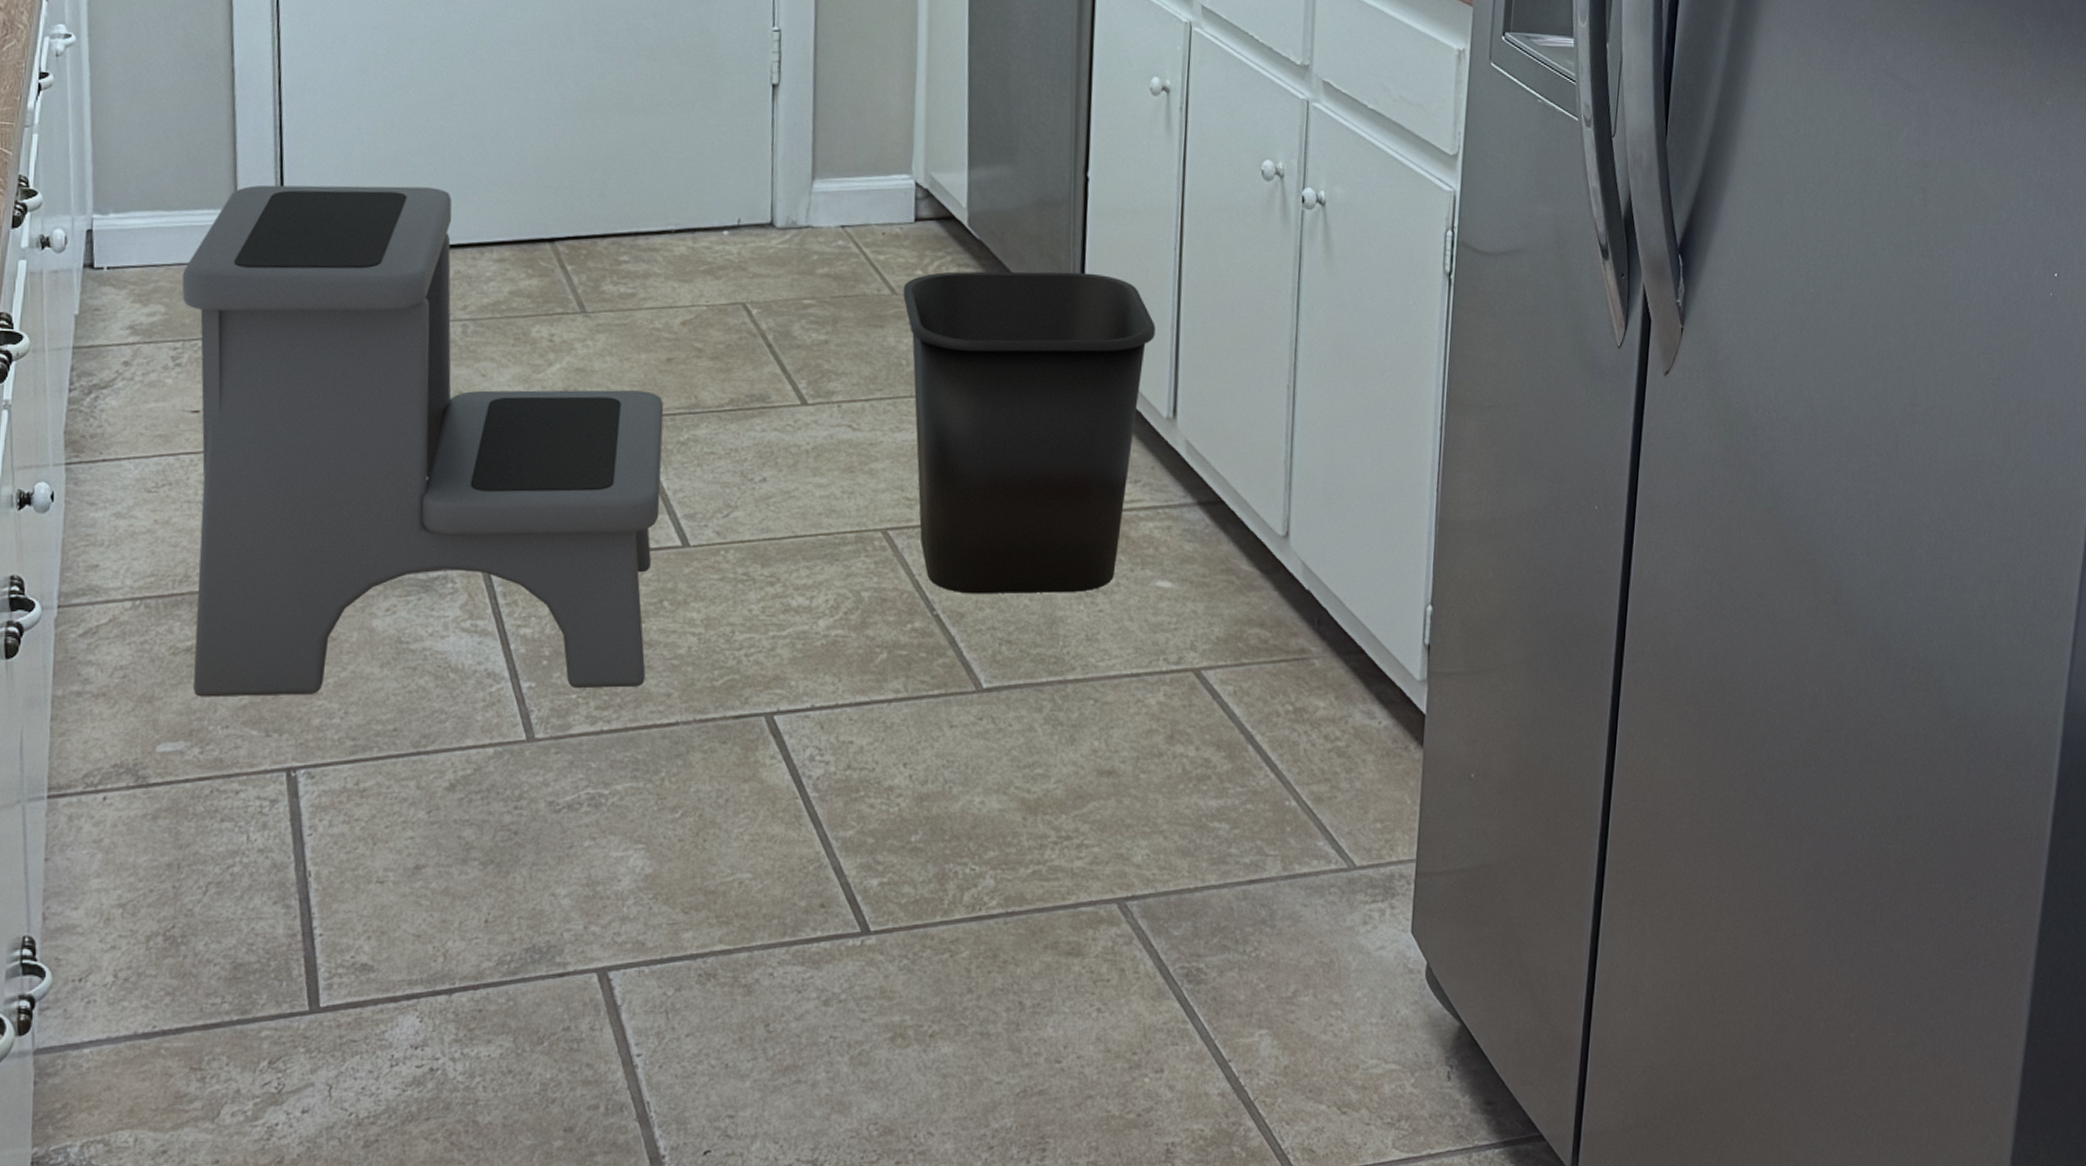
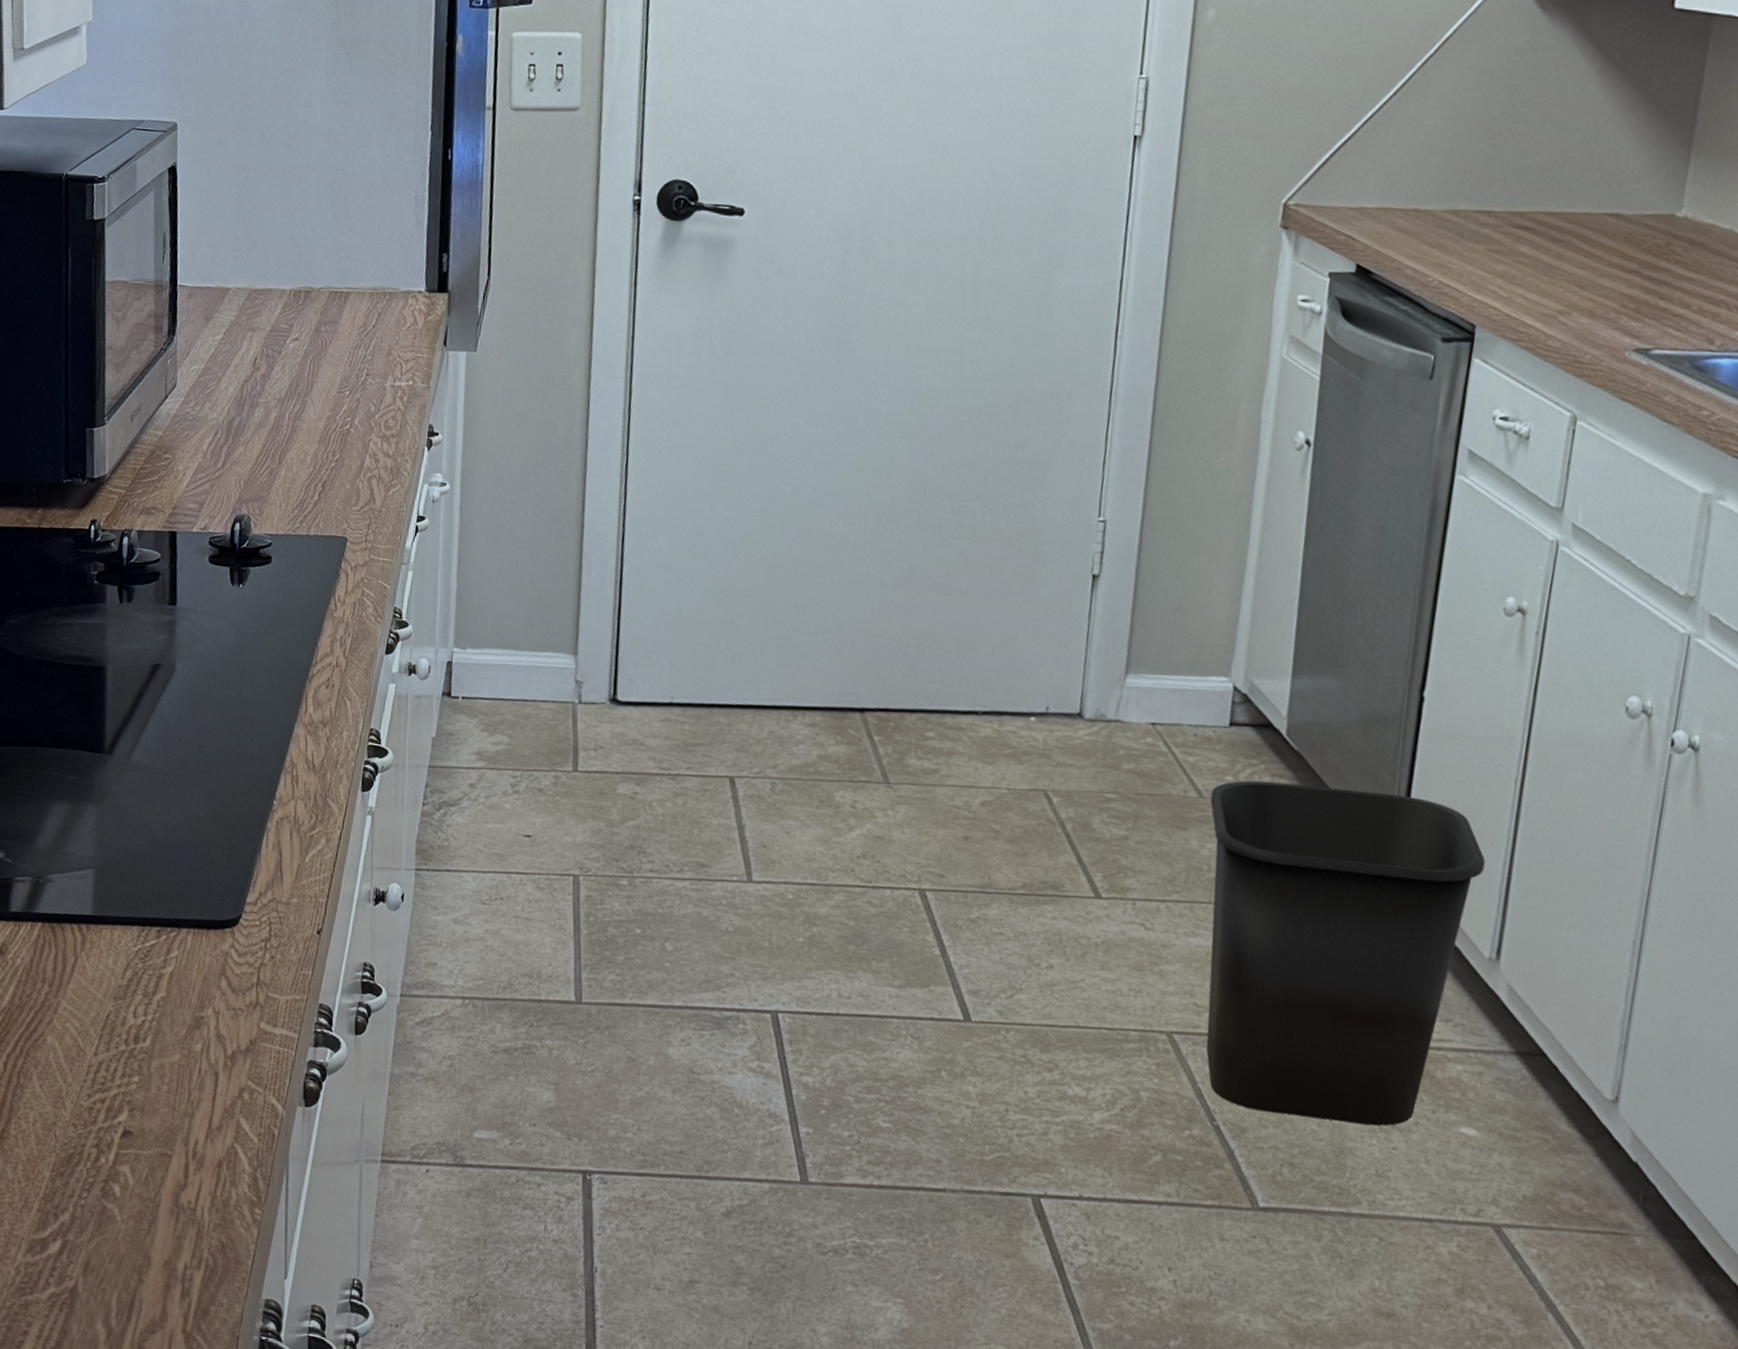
step stool: present [181,185,664,698] -> none [508,633,957,1149]

